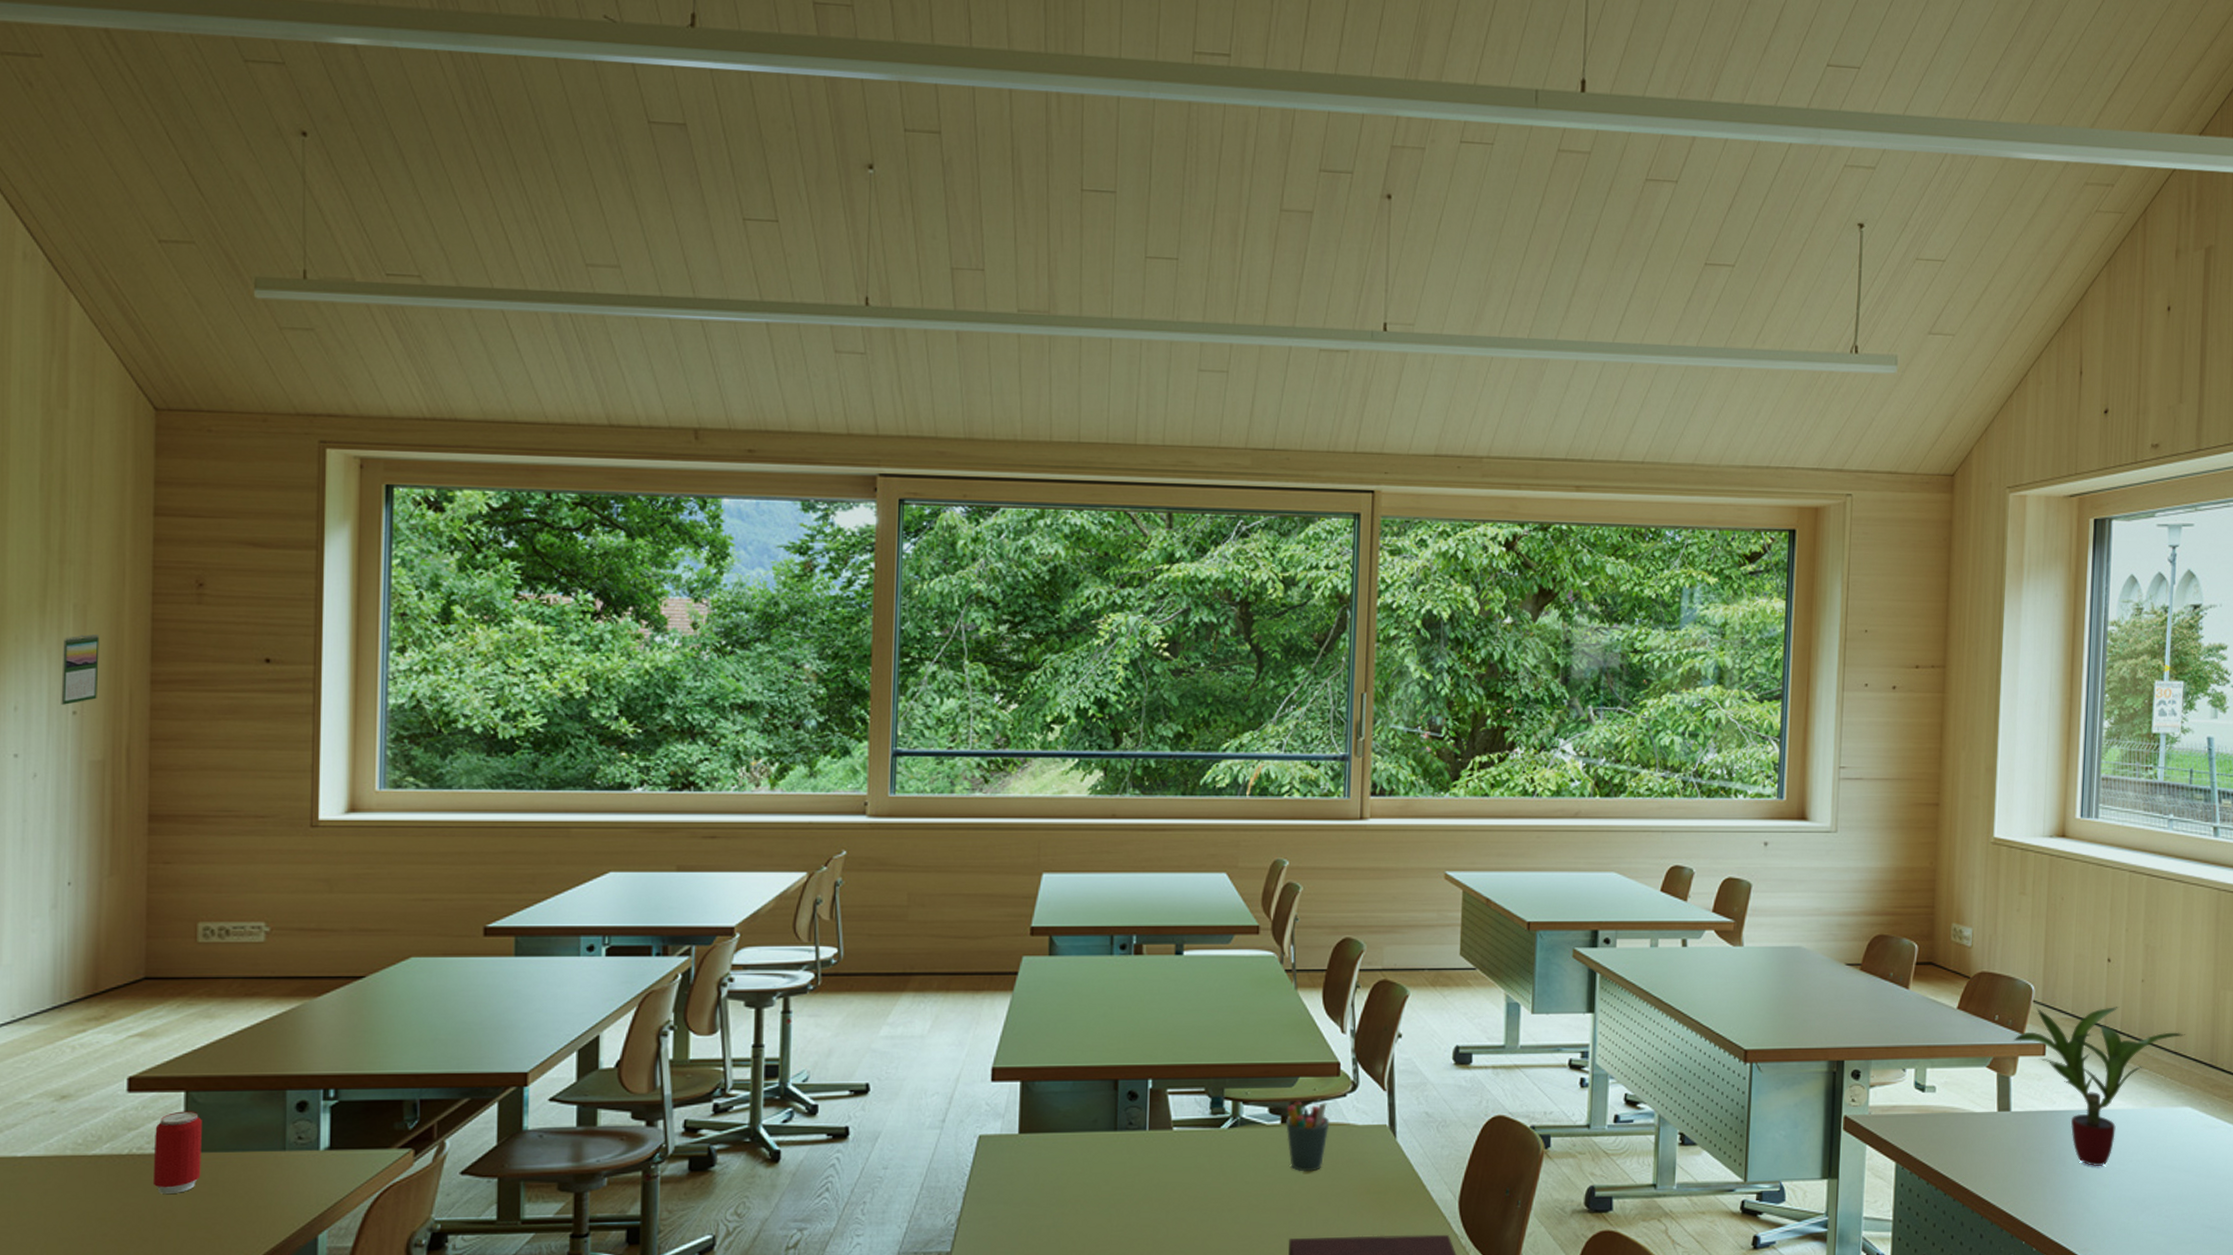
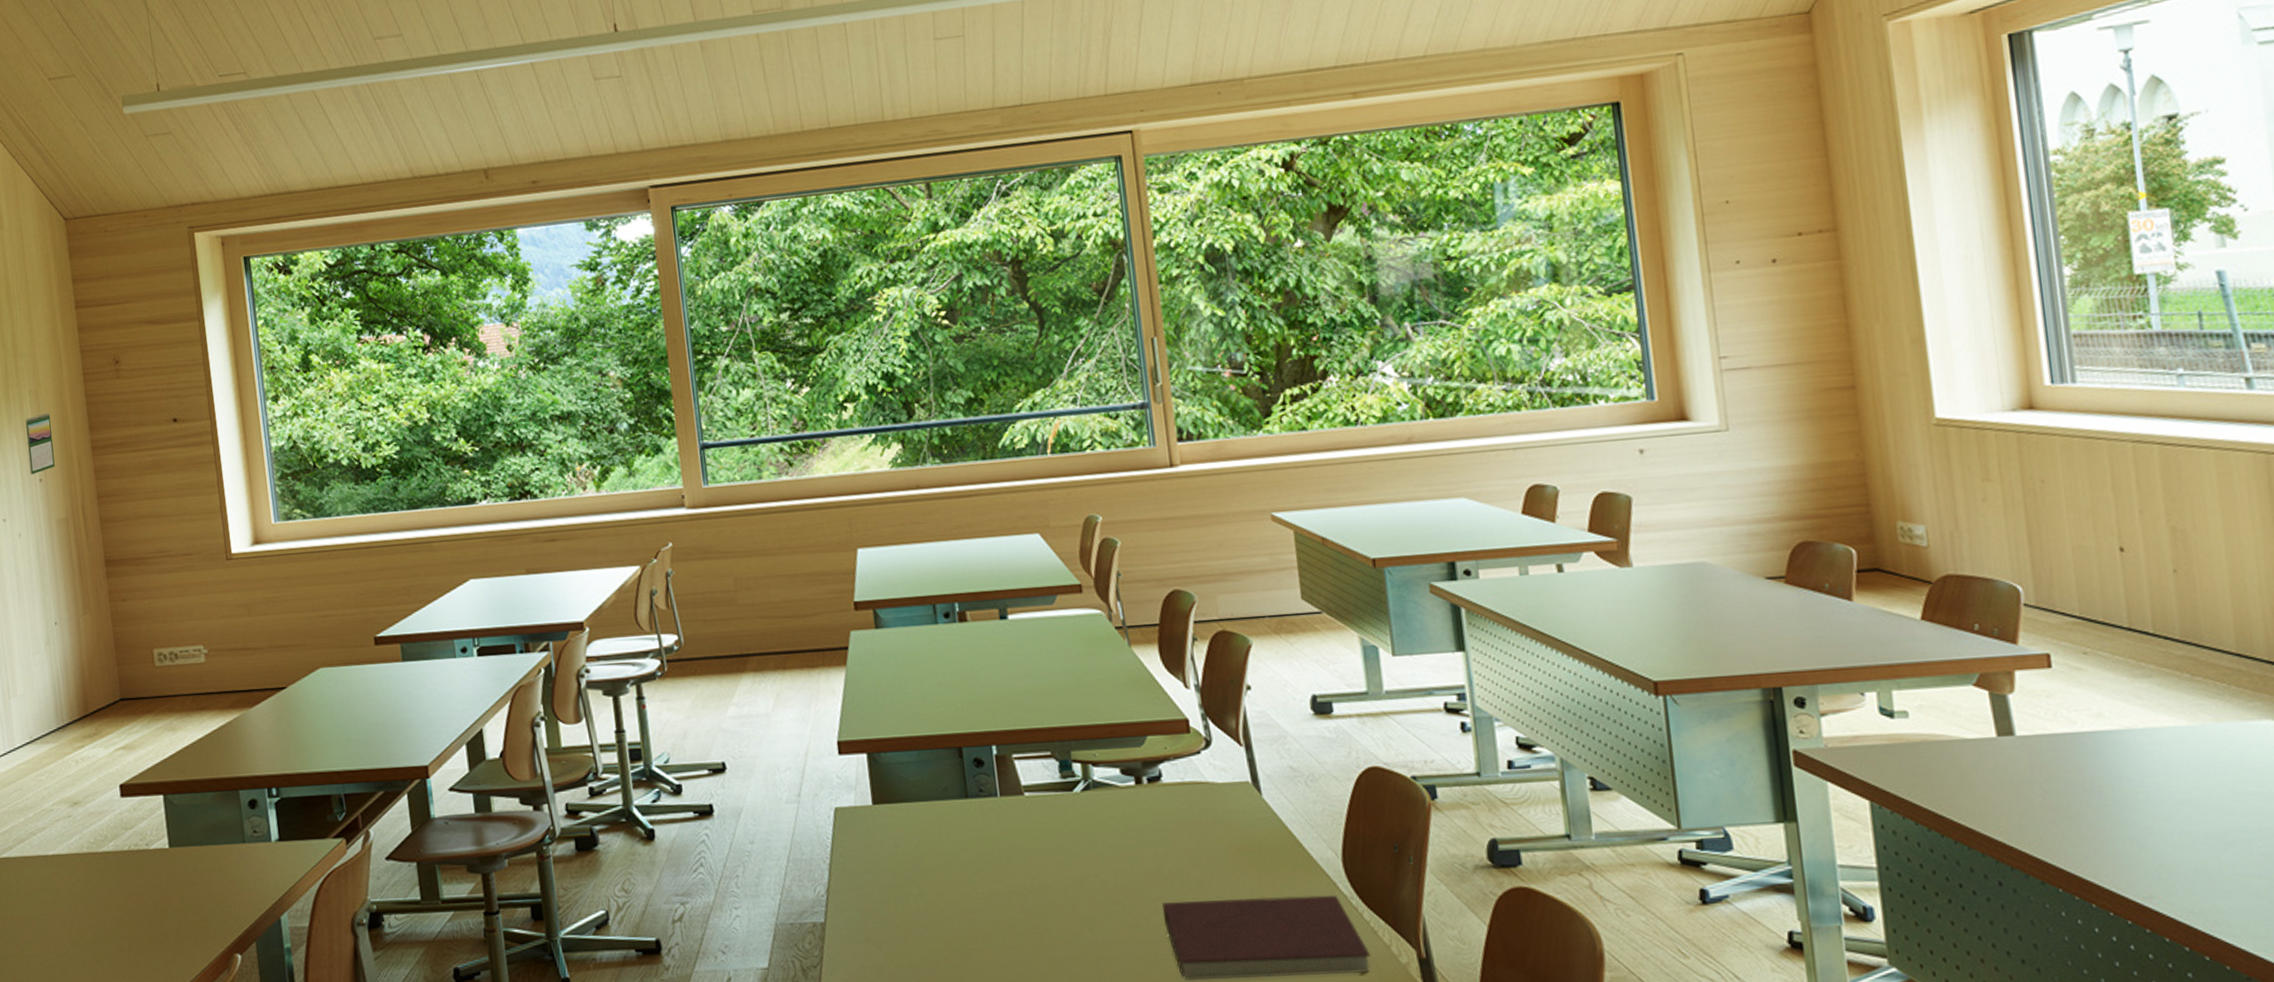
beverage can: present [152,1111,202,1195] -> none [145,811,185,884]
pen holder: present [1286,1101,1330,1172] -> none [1139,760,1188,834]
potted plant: present [2014,1007,2185,1167] -> none [2004,604,2249,798]

